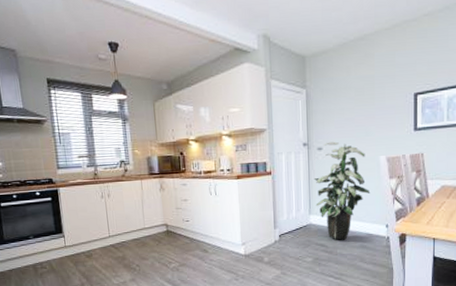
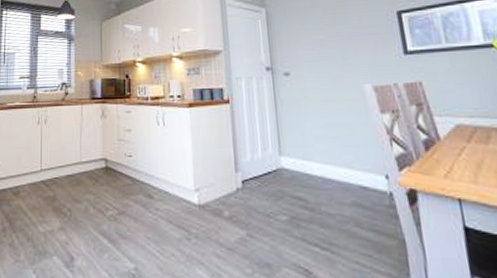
indoor plant: present [313,141,371,240] -> none [281,66,358,193]

